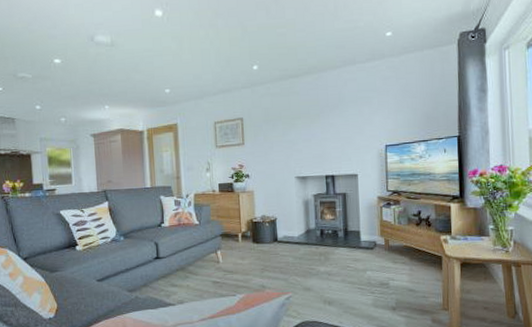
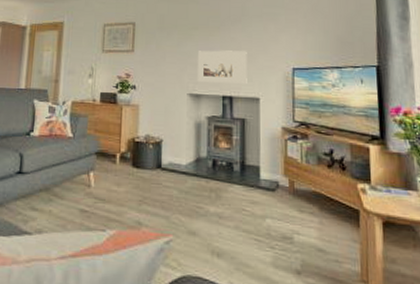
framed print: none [302,134,346,165] -> present [198,50,247,84]

